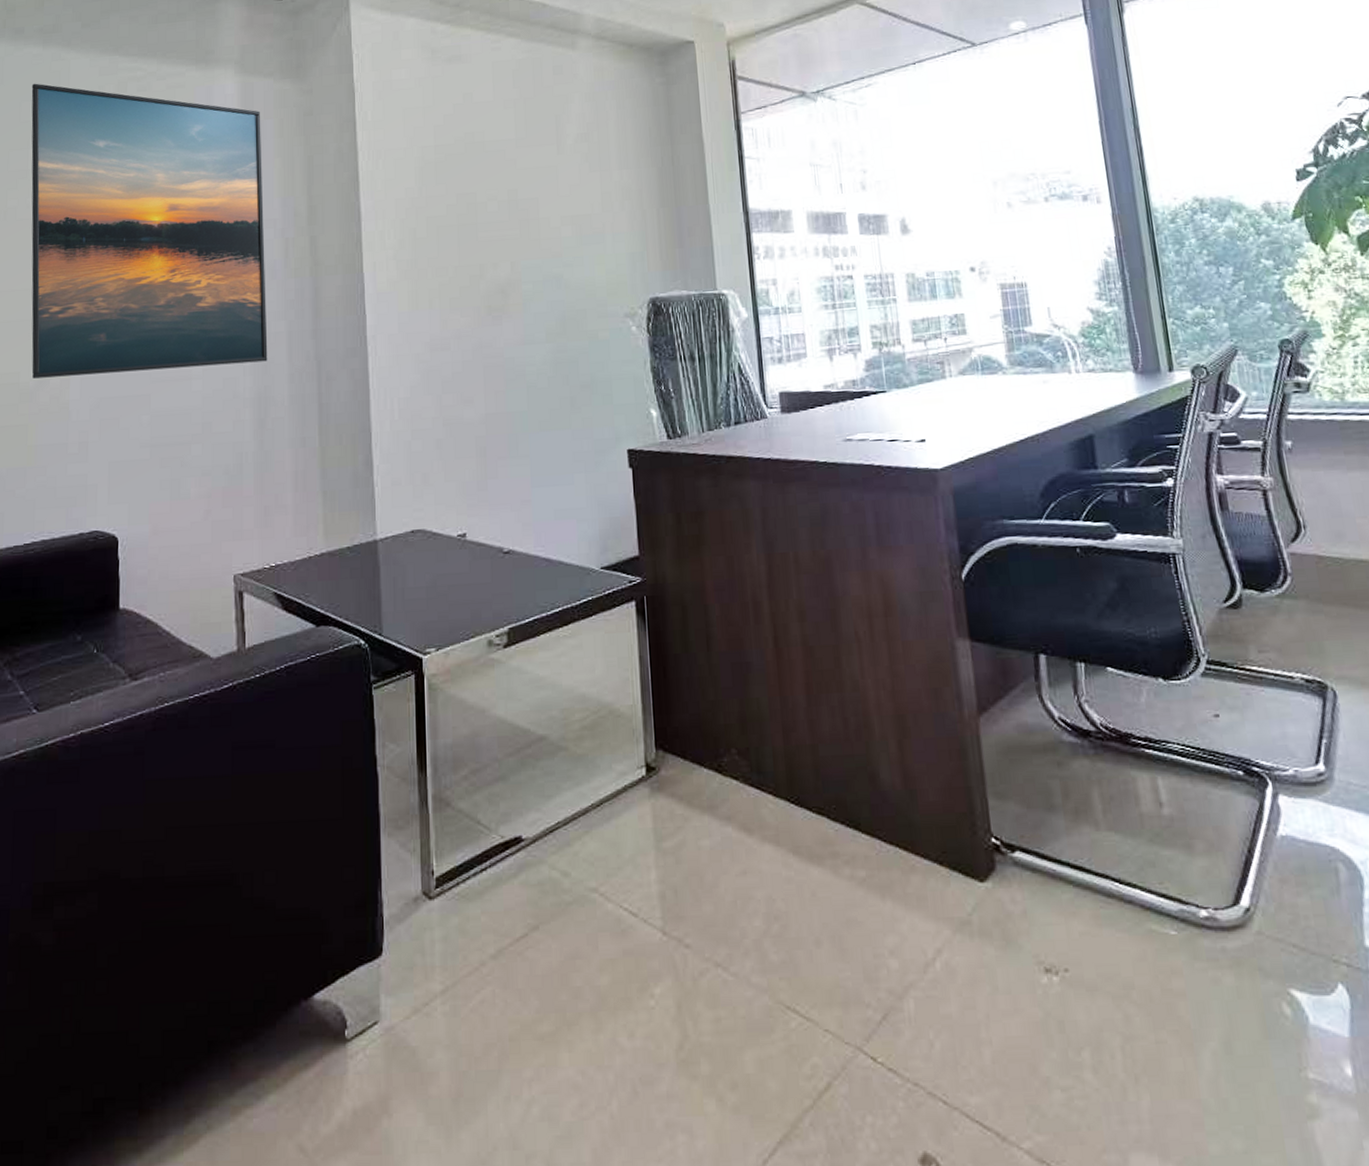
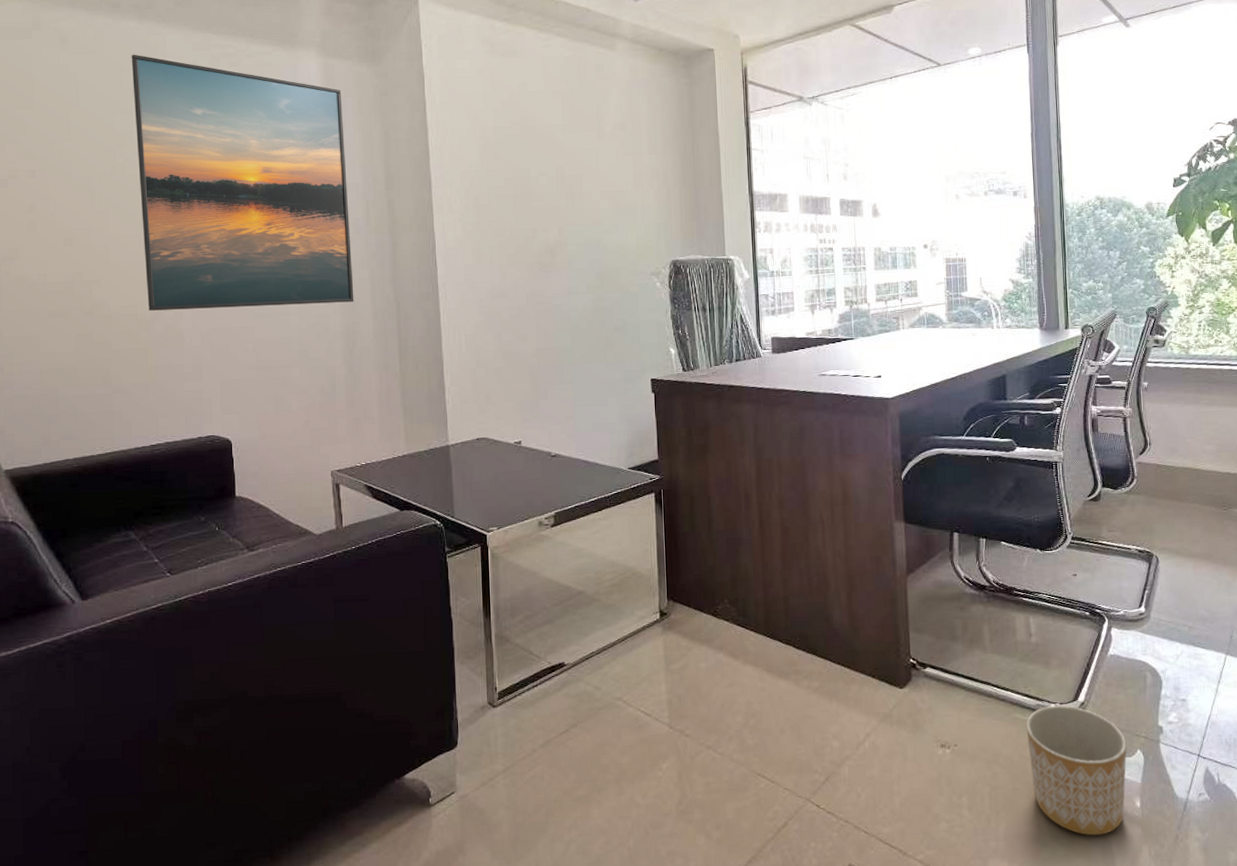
planter: none [1166,911,1329,1121] -> present [1026,705,1127,836]

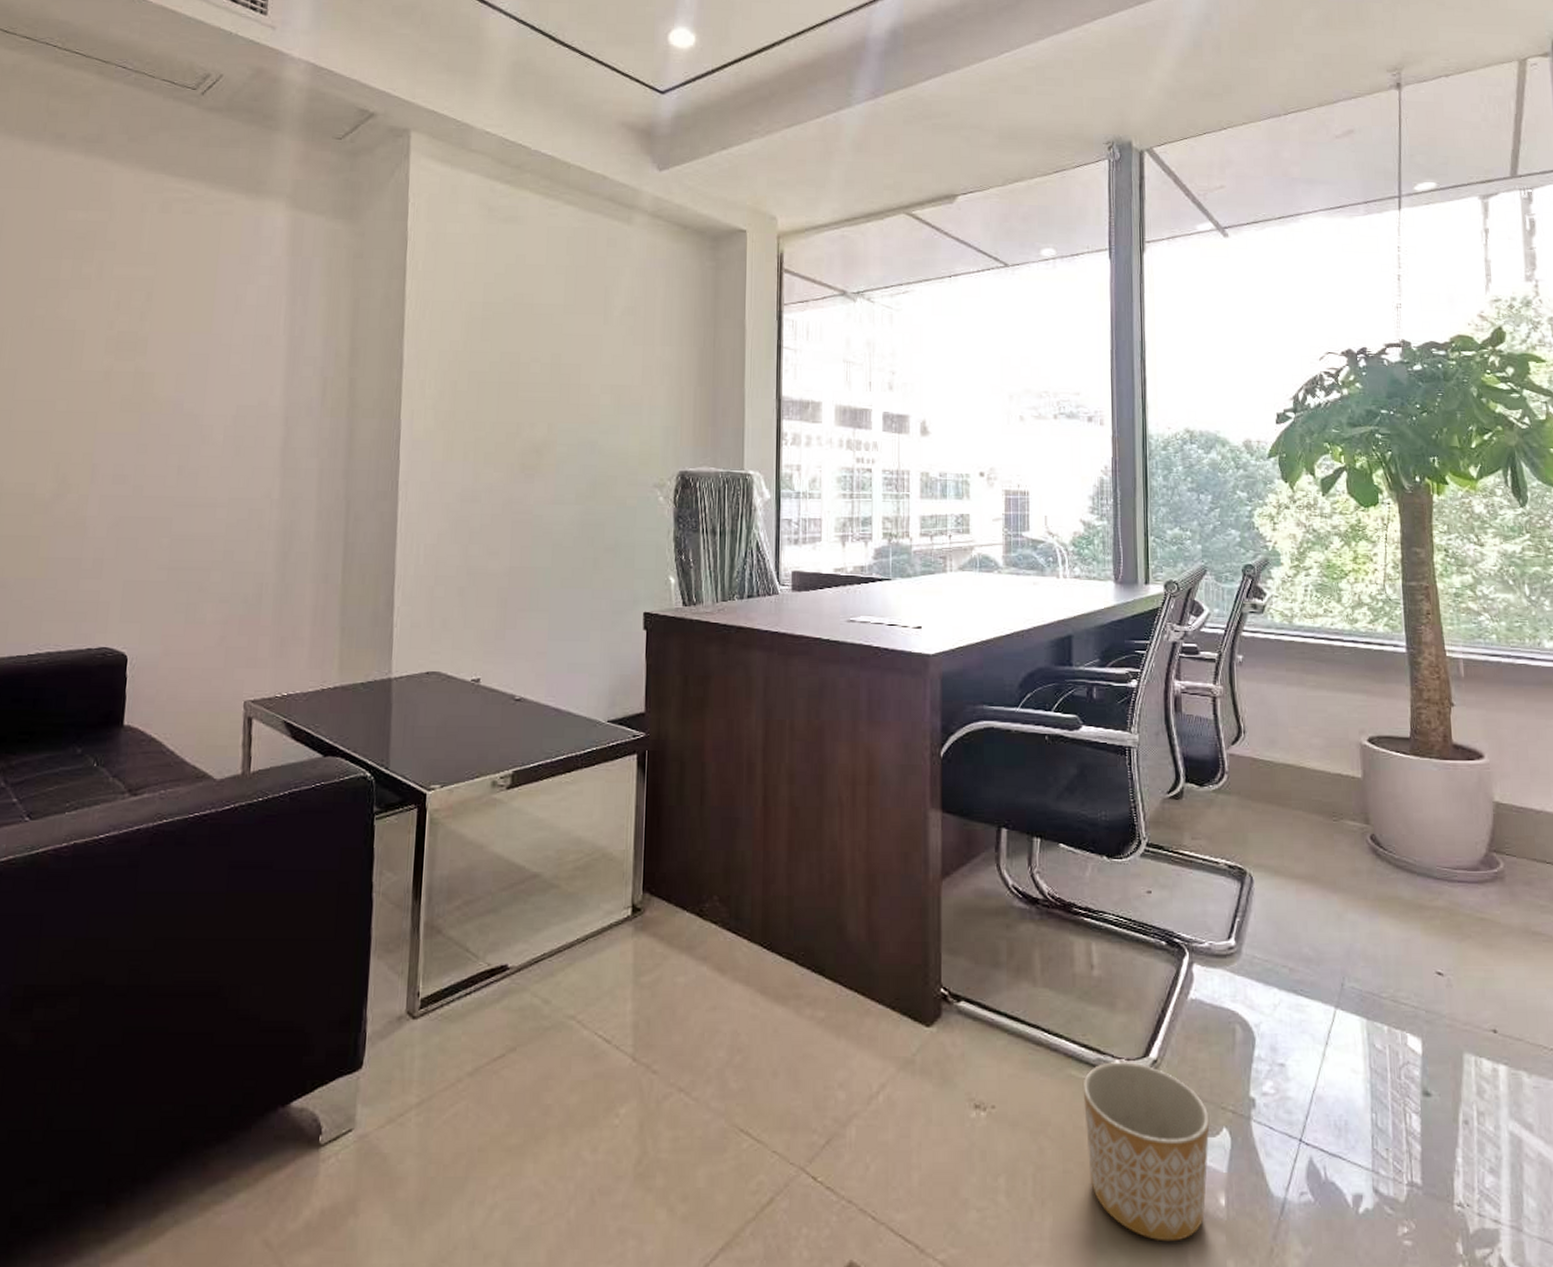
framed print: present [131,54,354,311] -> none [48,192,309,496]

